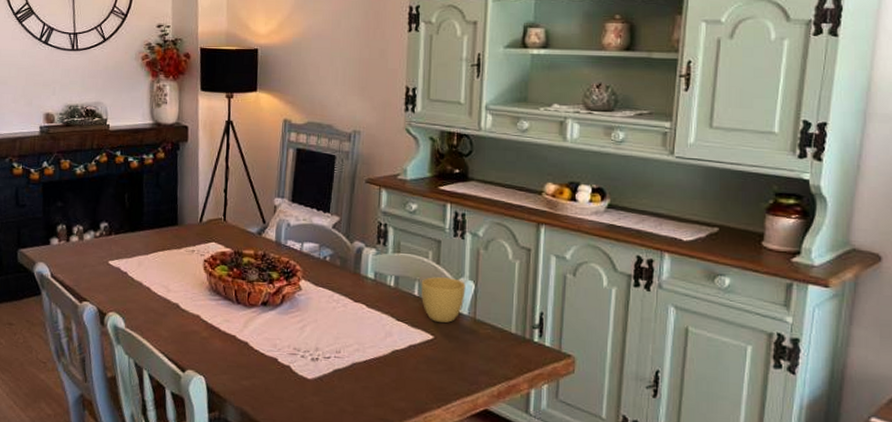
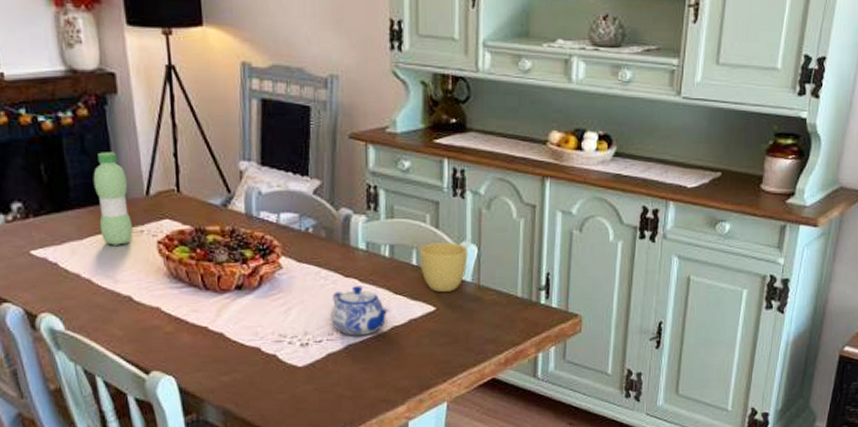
water bottle: none [161,186,187,261] -> present [93,152,133,245]
teapot: none [339,310,391,356] -> present [330,286,389,336]

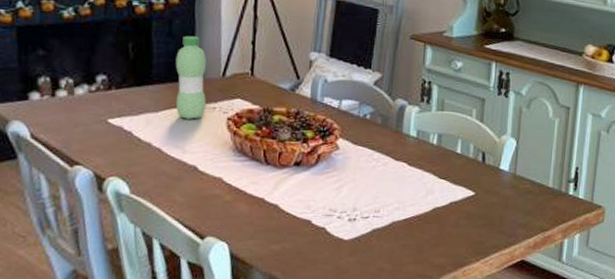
teapot: present [330,286,389,336] -> none [378,169,432,215]
cup: present [419,243,468,292] -> none [463,134,508,179]

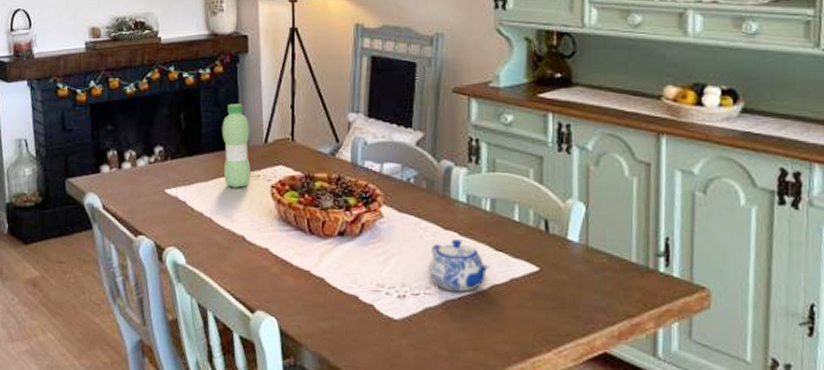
teapot: none [378,169,432,215] -> present [429,239,489,292]

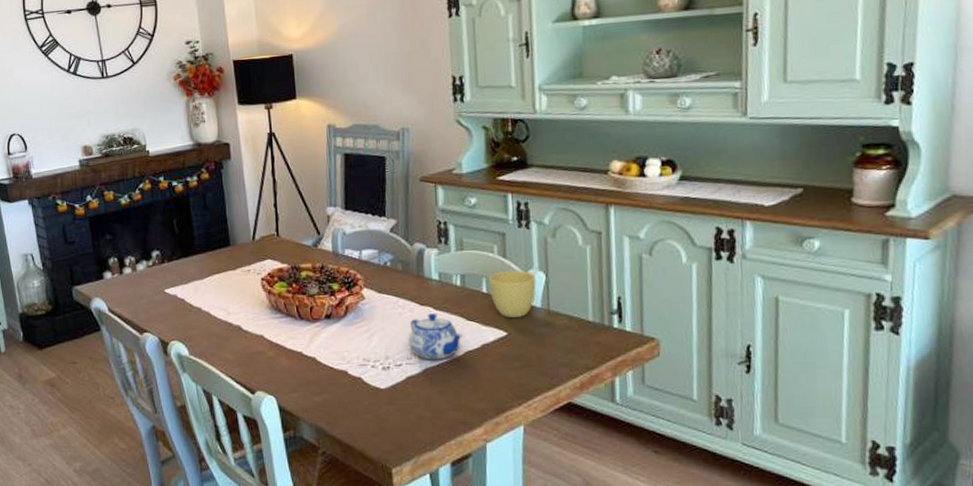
water bottle: present [222,104,251,188] -> none [212,206,242,283]
cup: none [521,199,575,252] -> present [488,271,536,318]

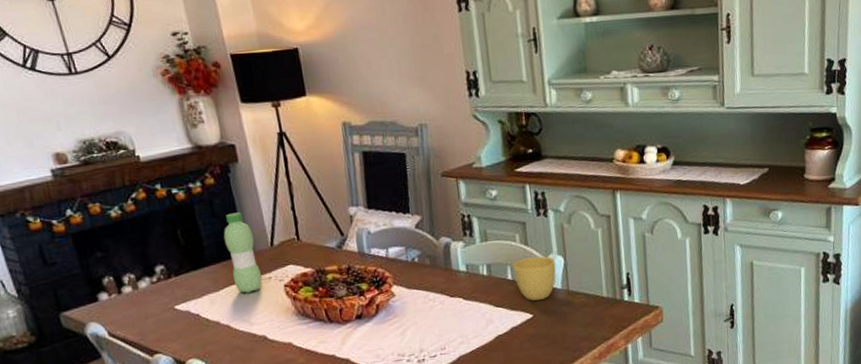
water bottle: none [212,206,242,283] -> present [223,212,263,293]
teapot: present [408,313,462,360] -> none [441,303,492,348]

